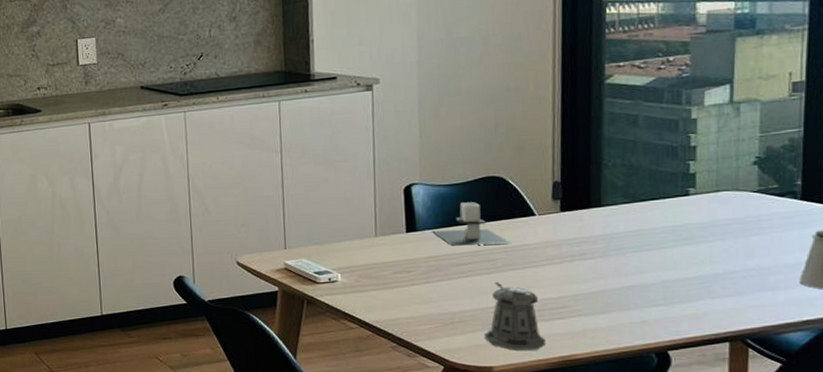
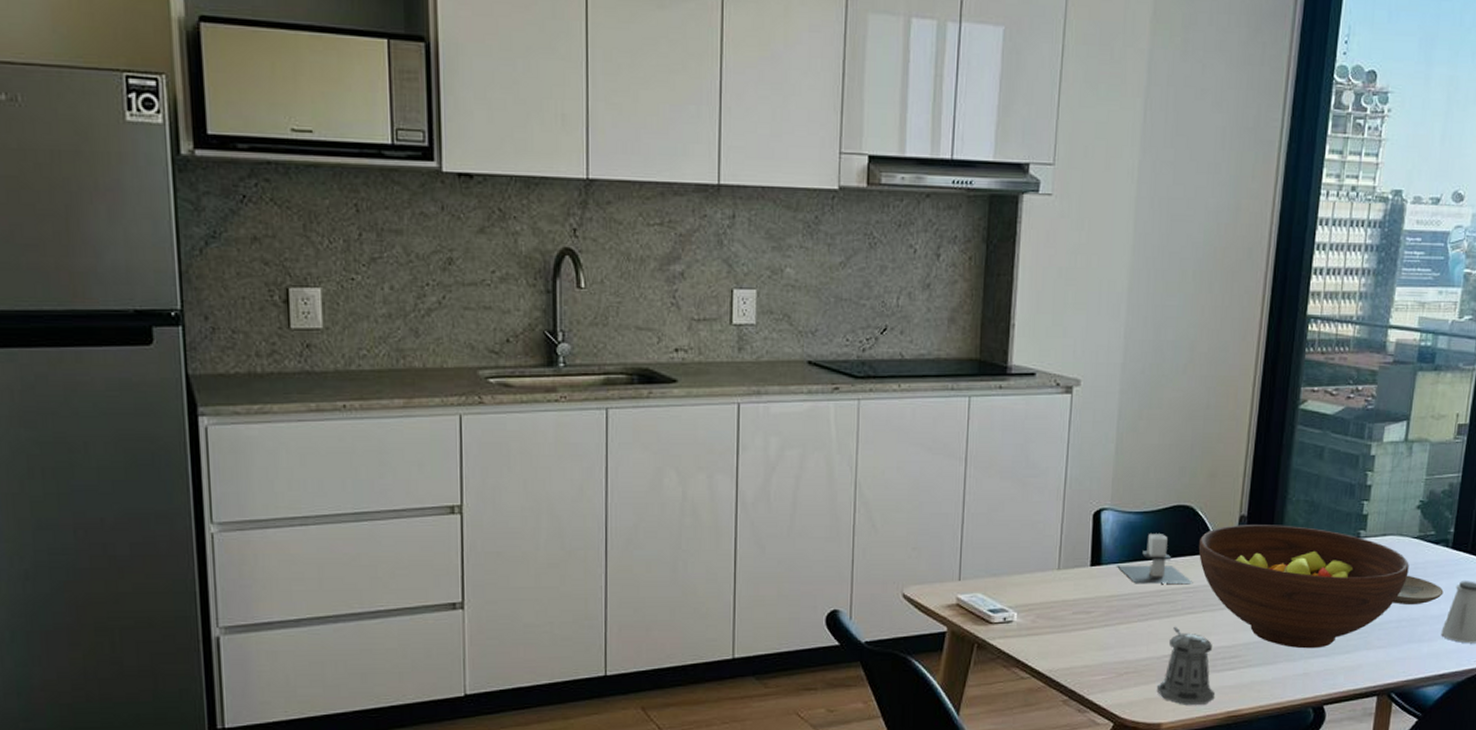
fruit bowl: none [512,187,751,299] -> present [1198,525,1409,649]
plate: none [737,227,797,256] -> present [1393,575,1444,605]

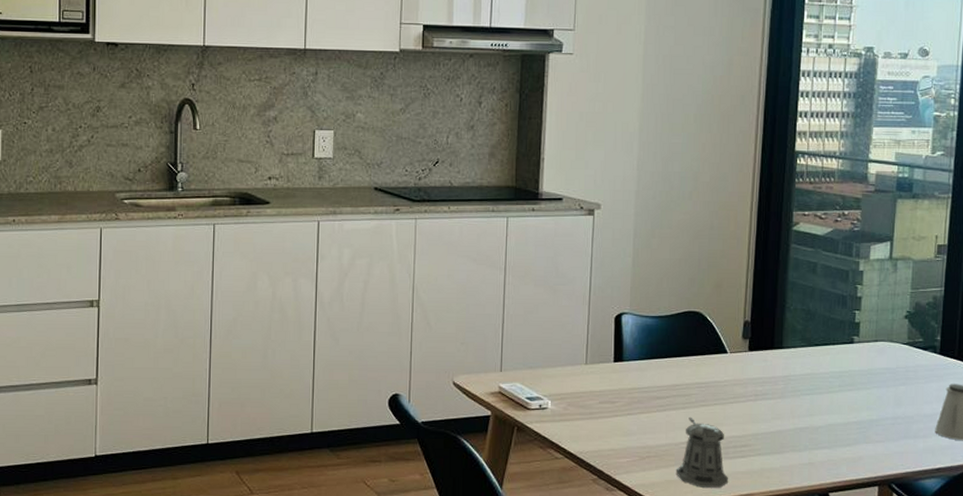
candle: present [1117,534,1193,584] -> none [637,335,705,379]
fruit bowl: present [1198,525,1409,649] -> none [708,329,901,441]
plate: present [1393,575,1444,605] -> none [888,377,935,405]

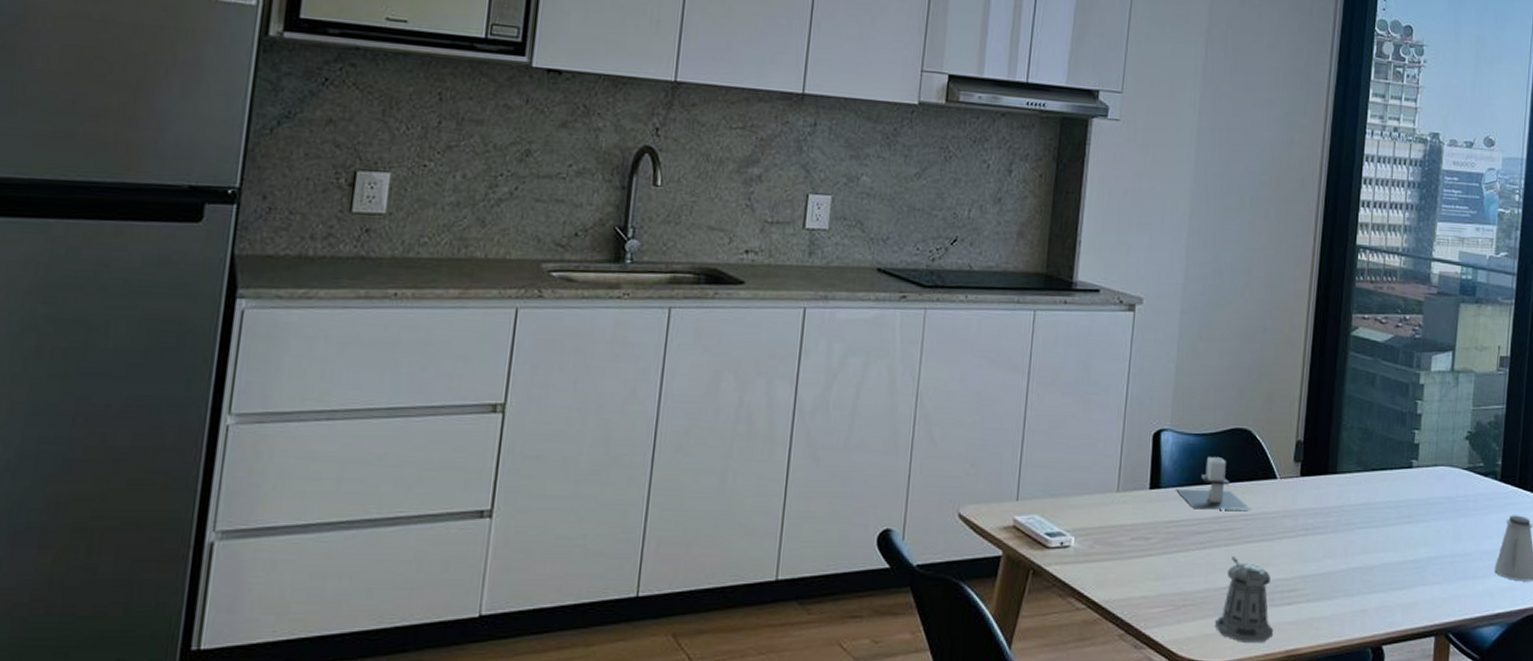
candle: none [637,335,705,379] -> present [1176,457,1251,510]

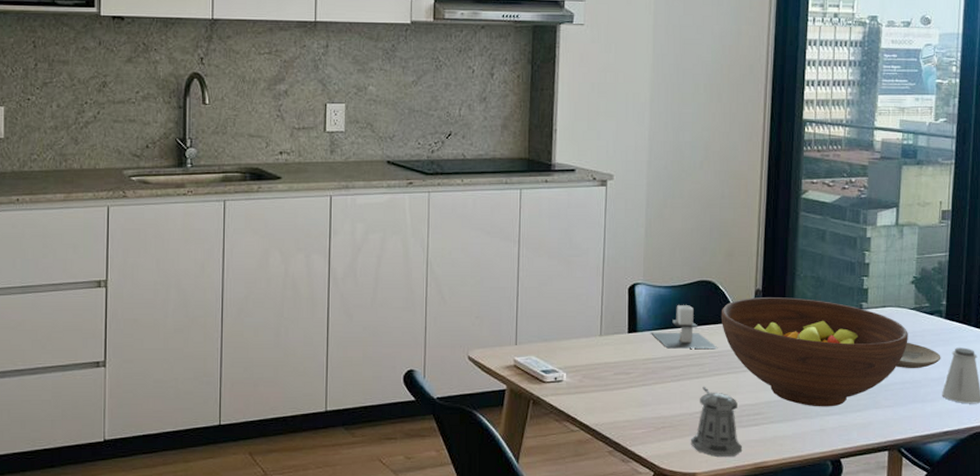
fruit bowl: none [1256,450,1461,583] -> present [721,297,908,407]
plate: none [1447,507,1495,540] -> present [896,342,941,369]

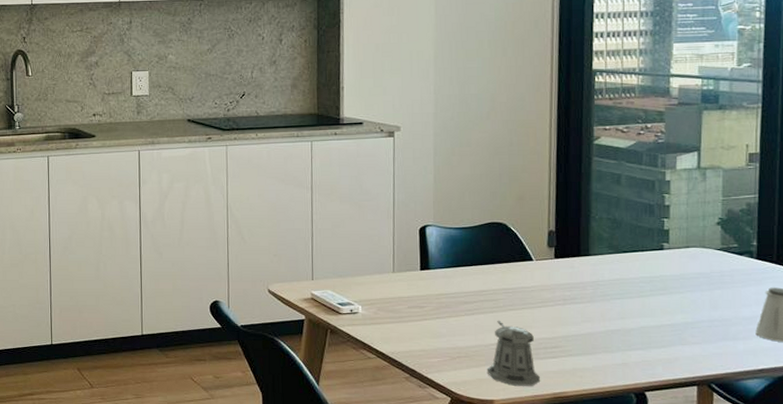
candle: present [651,305,718,349] -> none [443,245,512,285]
fruit bowl: present [721,297,908,407] -> none [513,238,716,342]
plate: present [896,342,941,369] -> none [703,281,753,308]

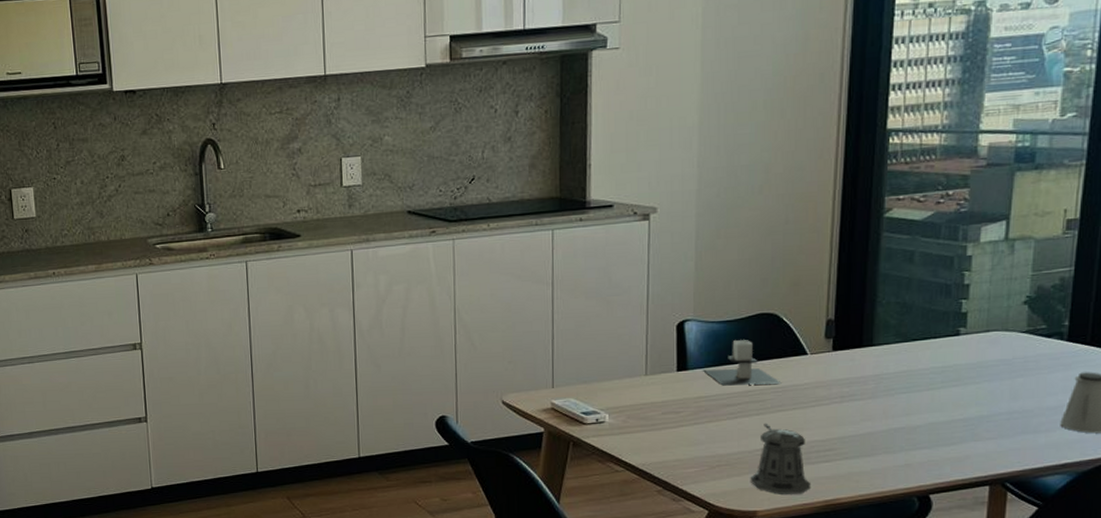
candle: none [443,245,512,285] -> present [703,340,782,386]

